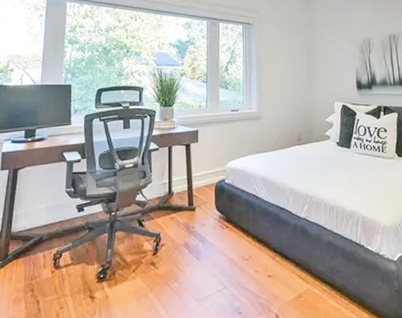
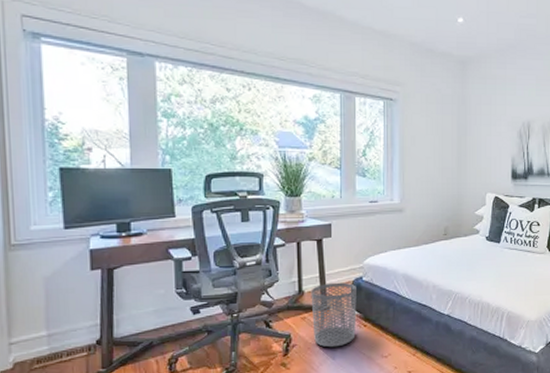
waste bin: none [179,184,220,248] -> present [311,282,357,348]

